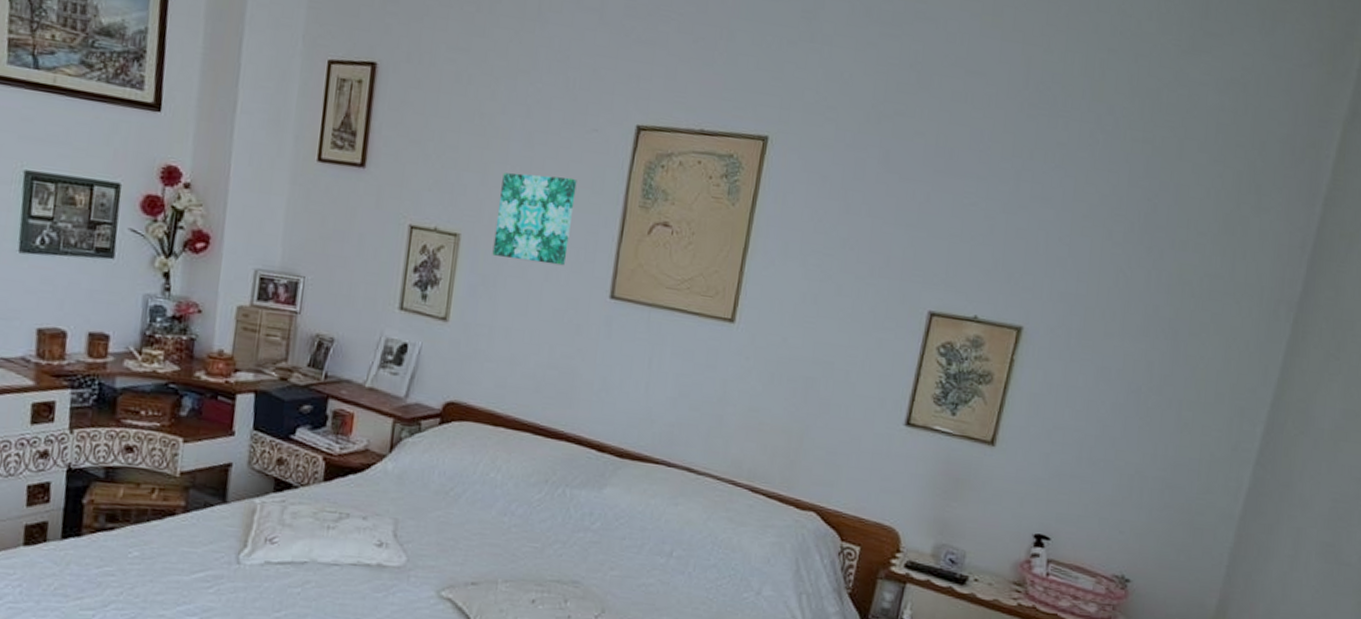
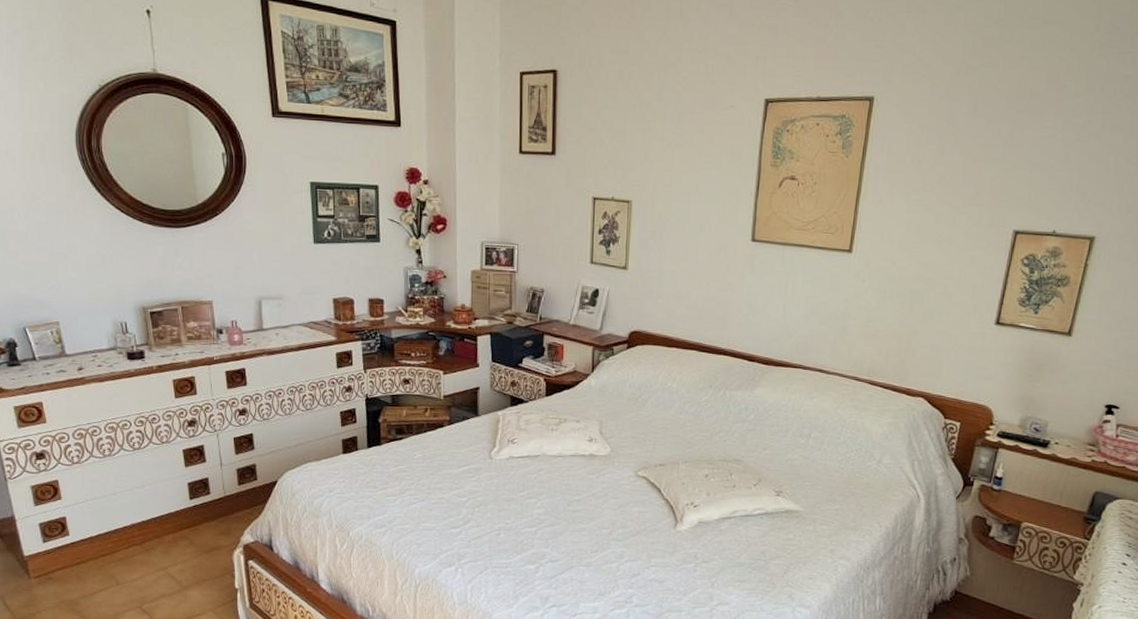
wall art: present [492,172,577,266] -> none [657,147,720,219]

